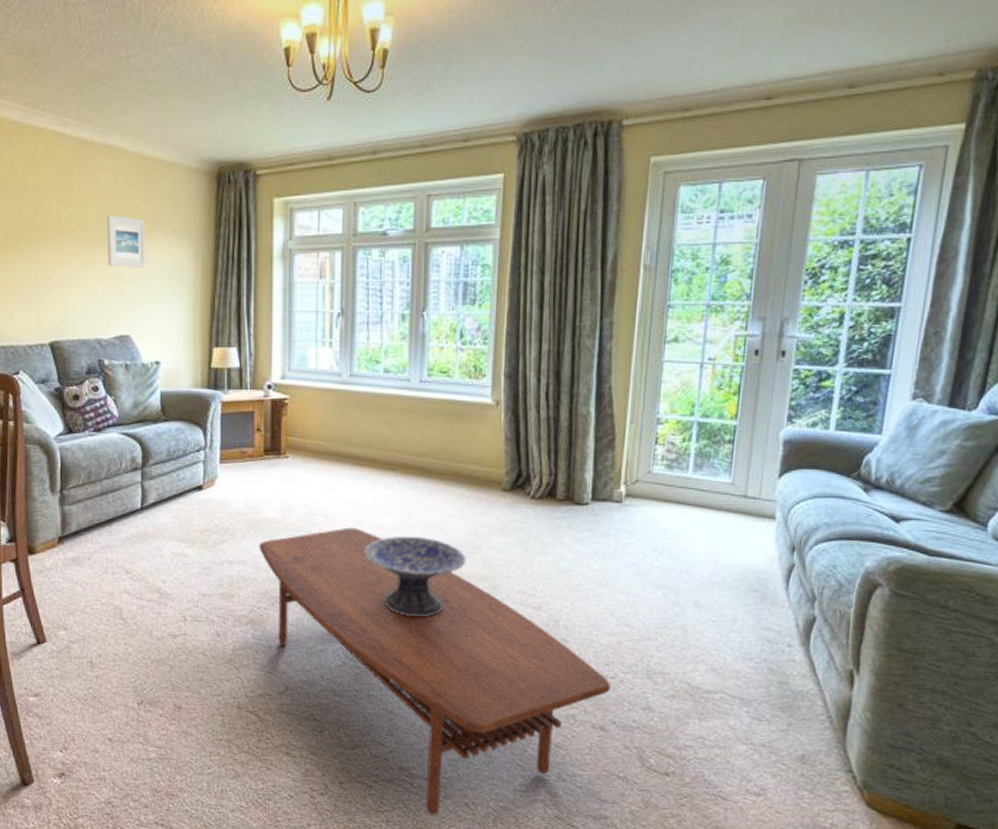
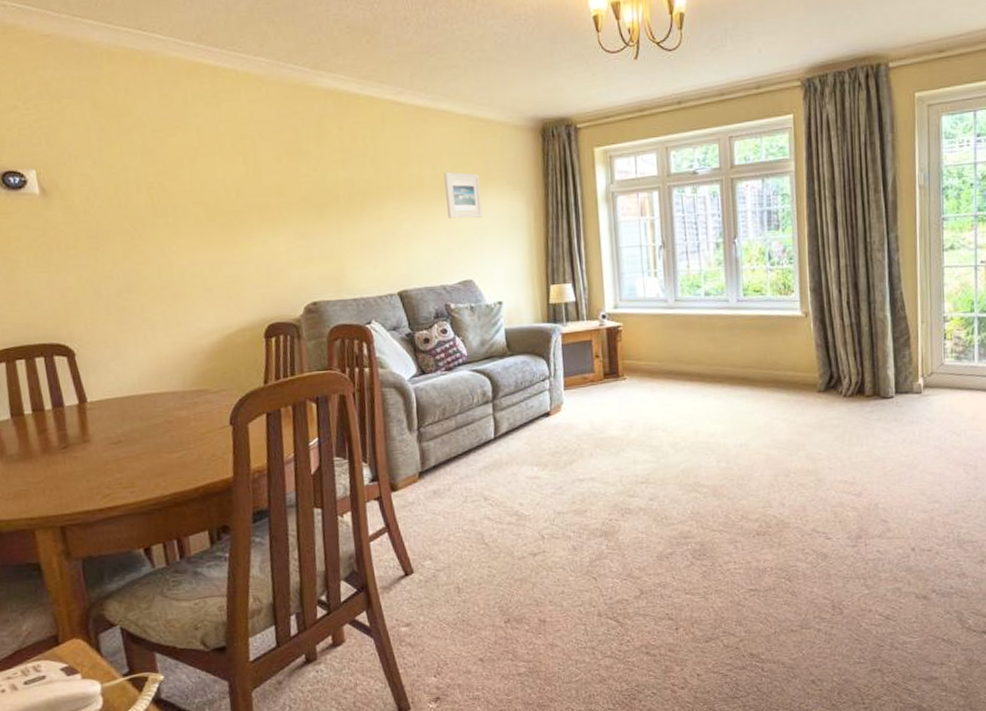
coffee table: present [259,527,612,815] -> none [606,437,929,696]
decorative bowl: present [364,535,466,617] -> none [701,440,792,514]

